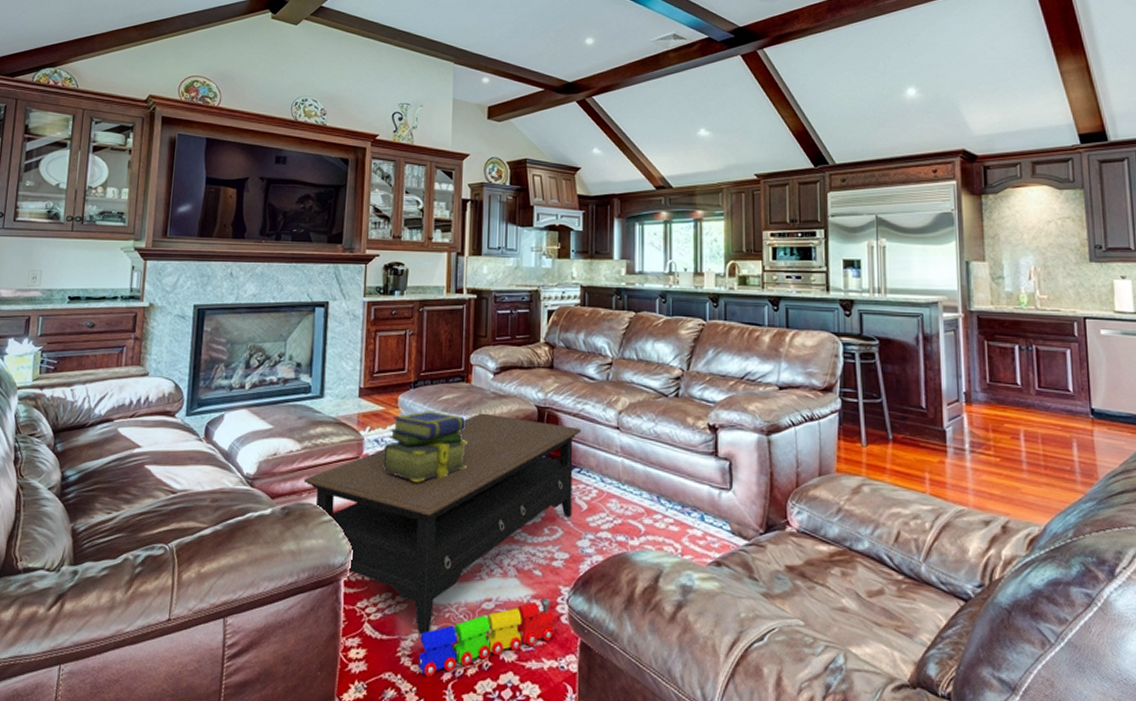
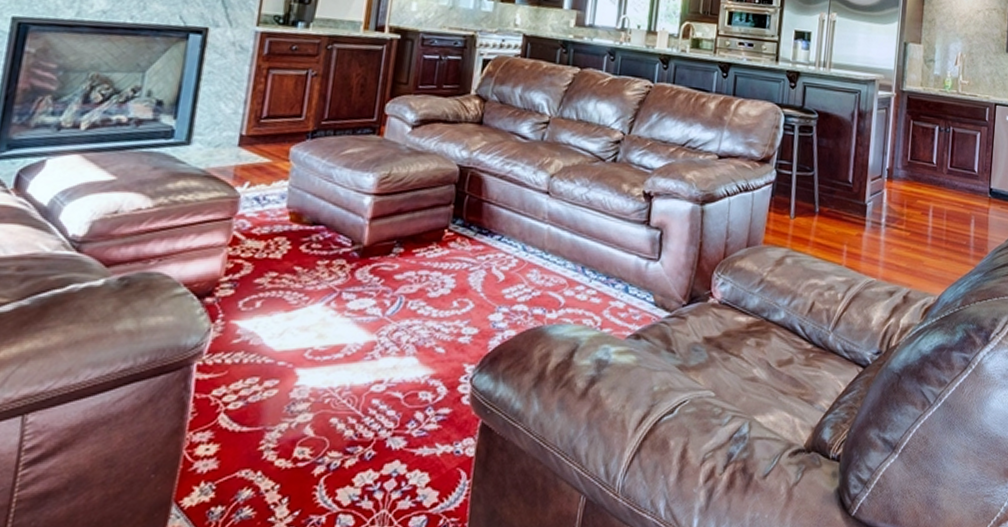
coffee table: present [303,413,582,634] -> none [153,170,508,423]
stack of books: present [382,411,469,483] -> none [261,165,374,250]
toy train: present [419,597,554,677] -> none [285,377,455,472]

